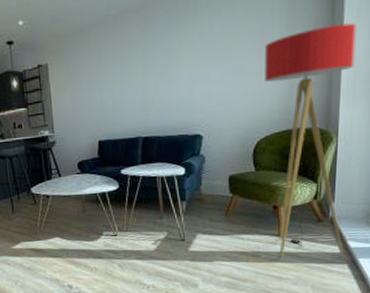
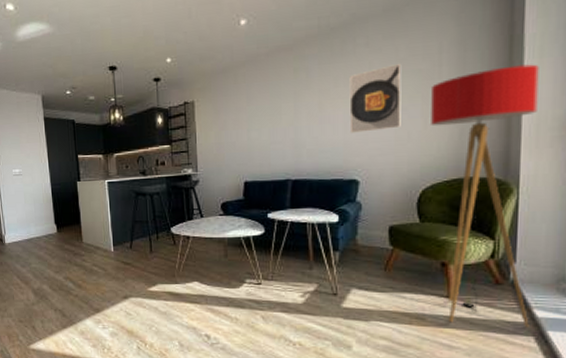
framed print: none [193,24,239,91] -> present [349,64,402,133]

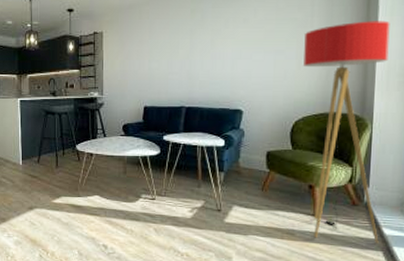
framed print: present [349,64,402,133] -> none [236,13,281,69]

